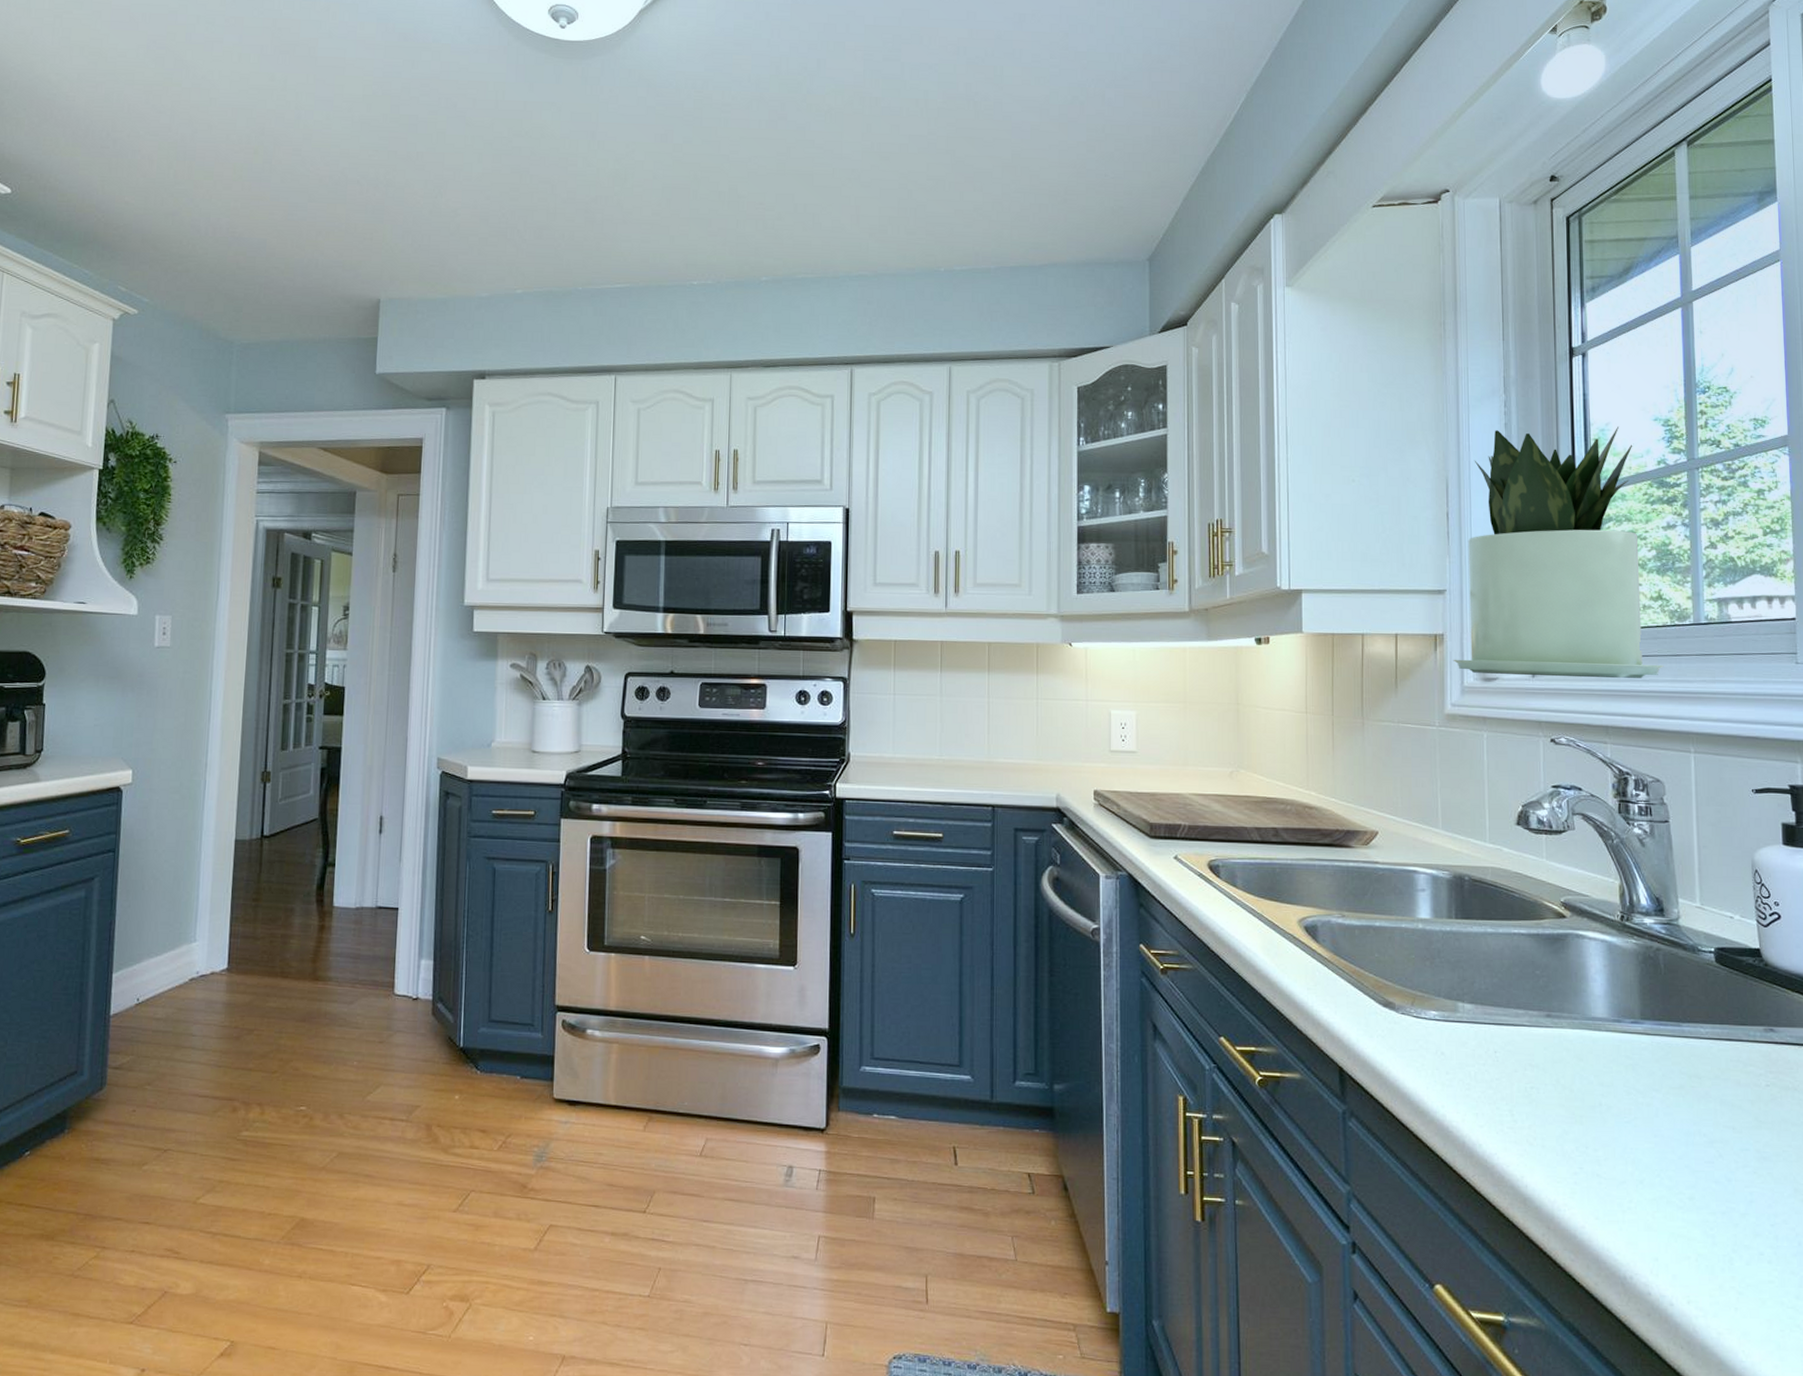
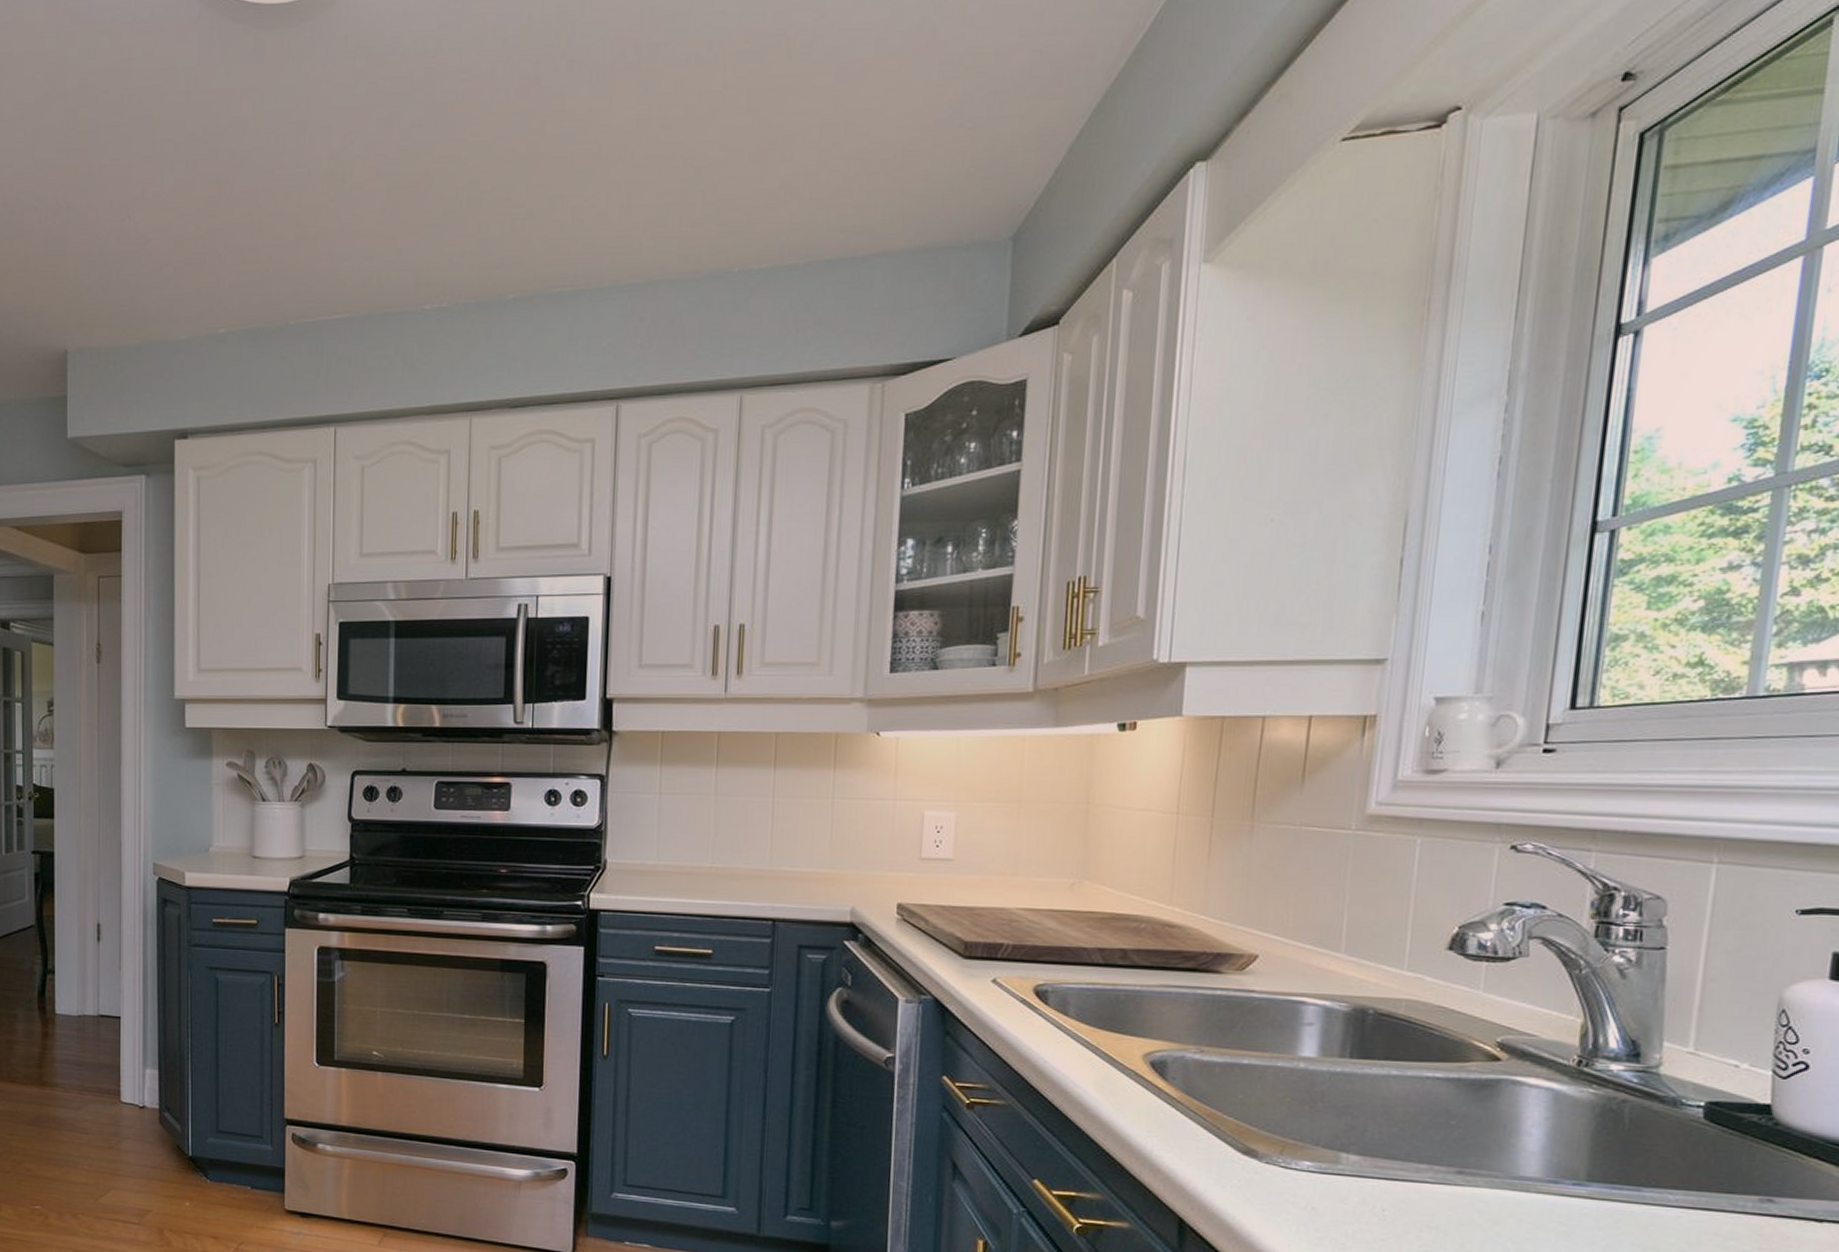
planter: present [1453,426,1664,679] -> none [1386,432,1694,769]

